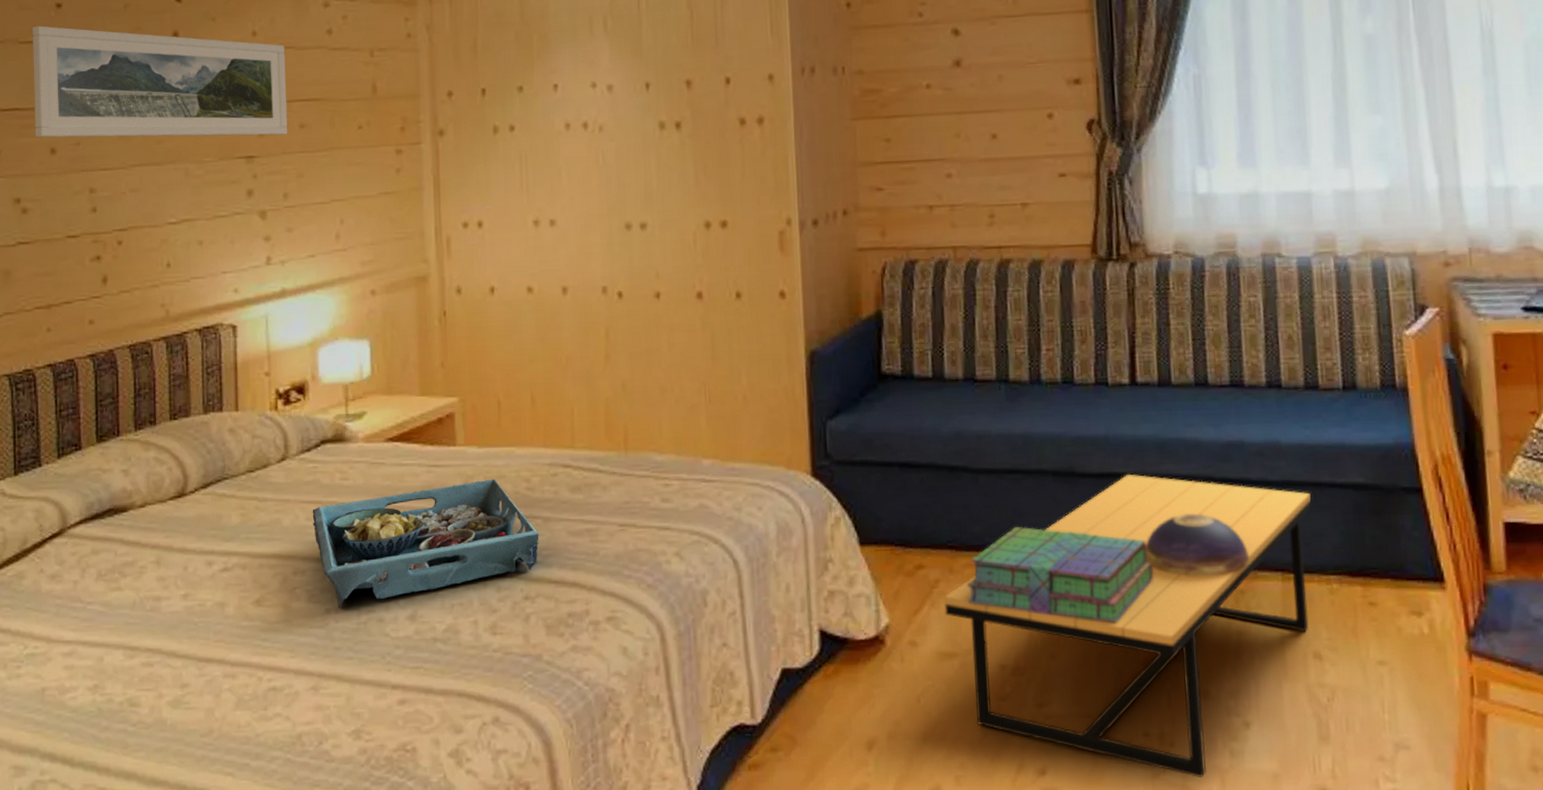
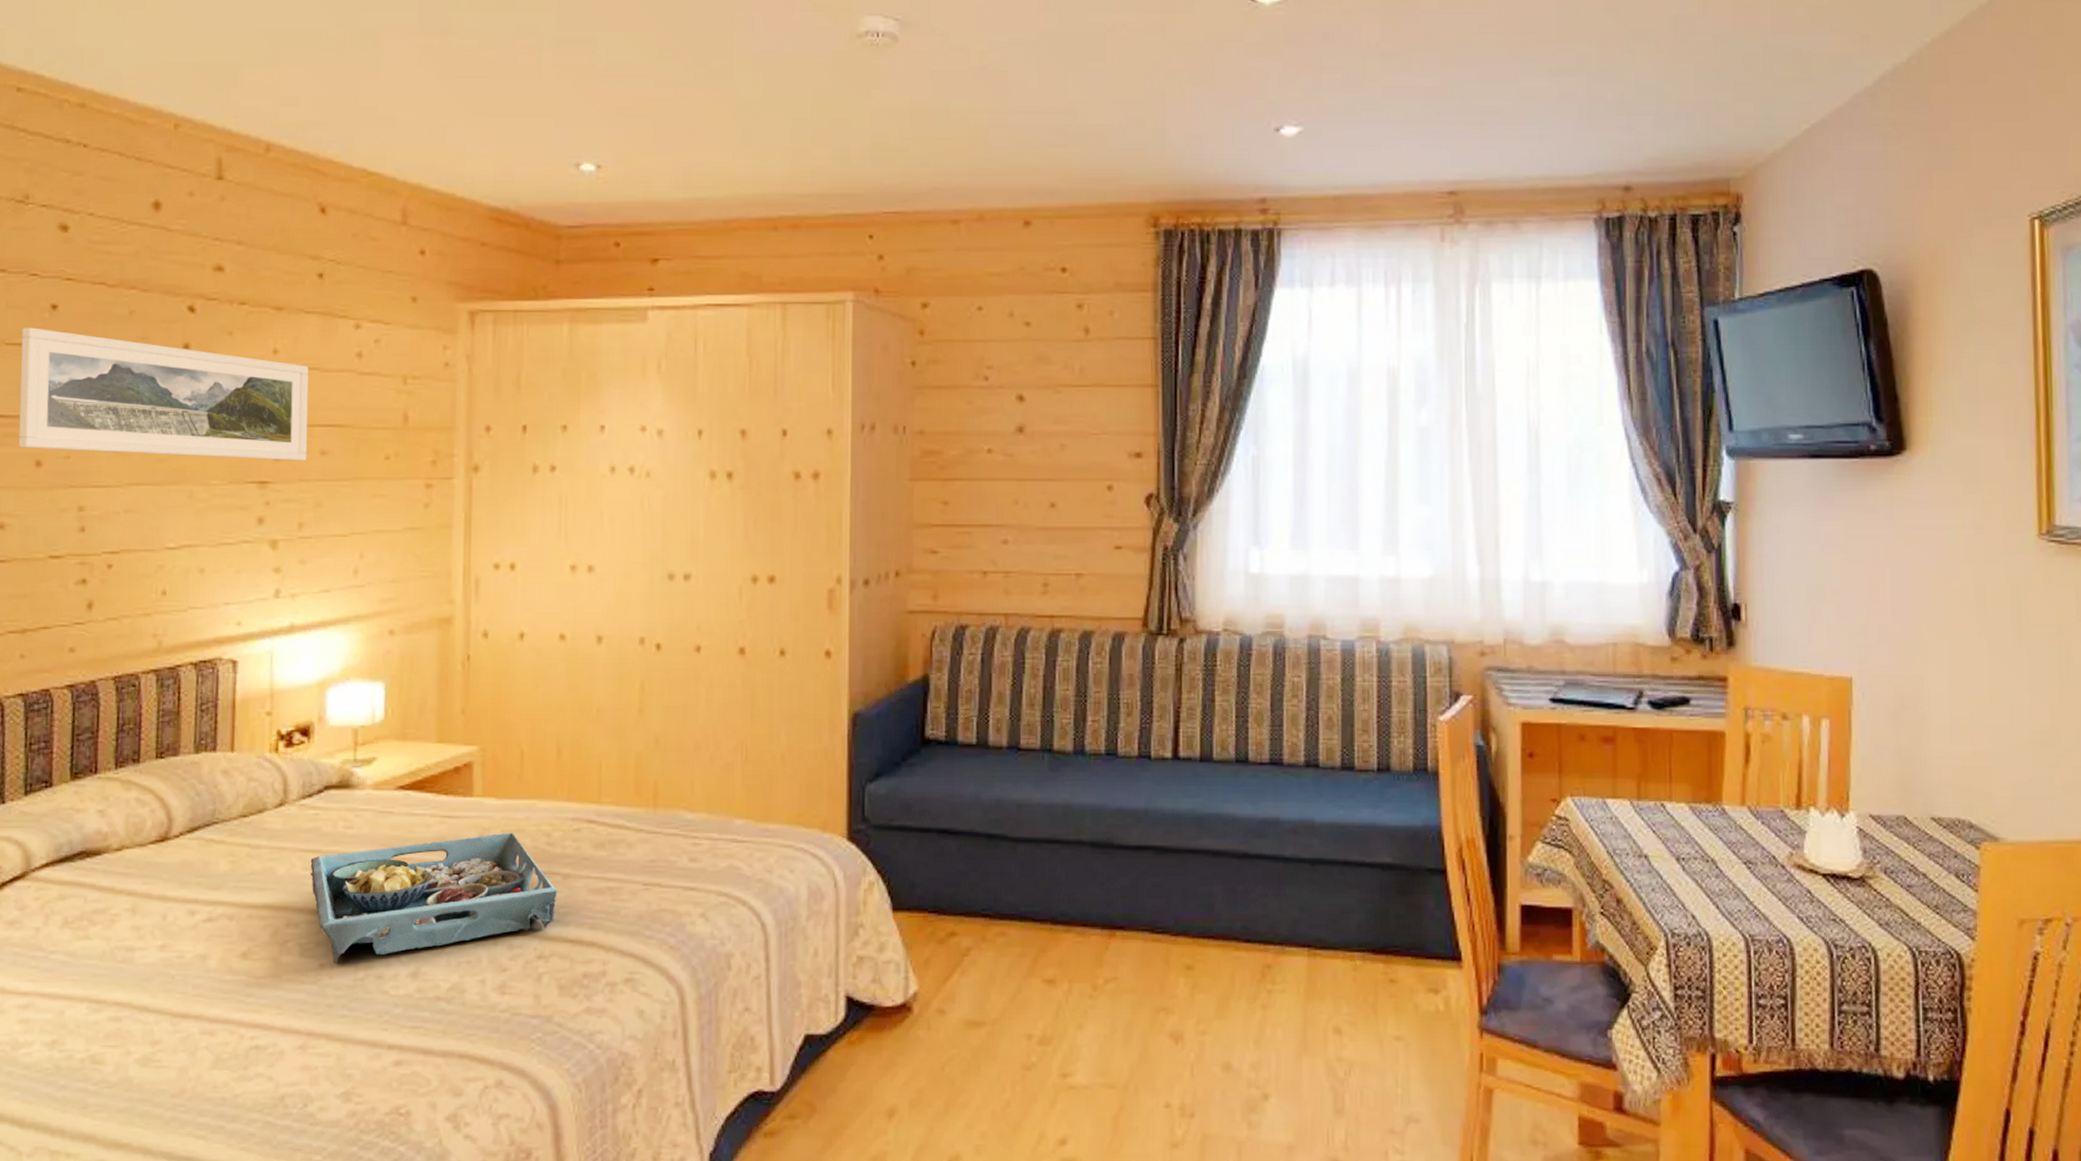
coffee table: present [944,474,1311,777] -> none [975,847,1340,1148]
stack of books: present [966,526,1154,624] -> none [998,896,1185,995]
decorative bowl: present [1145,513,1250,577] -> none [1177,888,1278,951]

